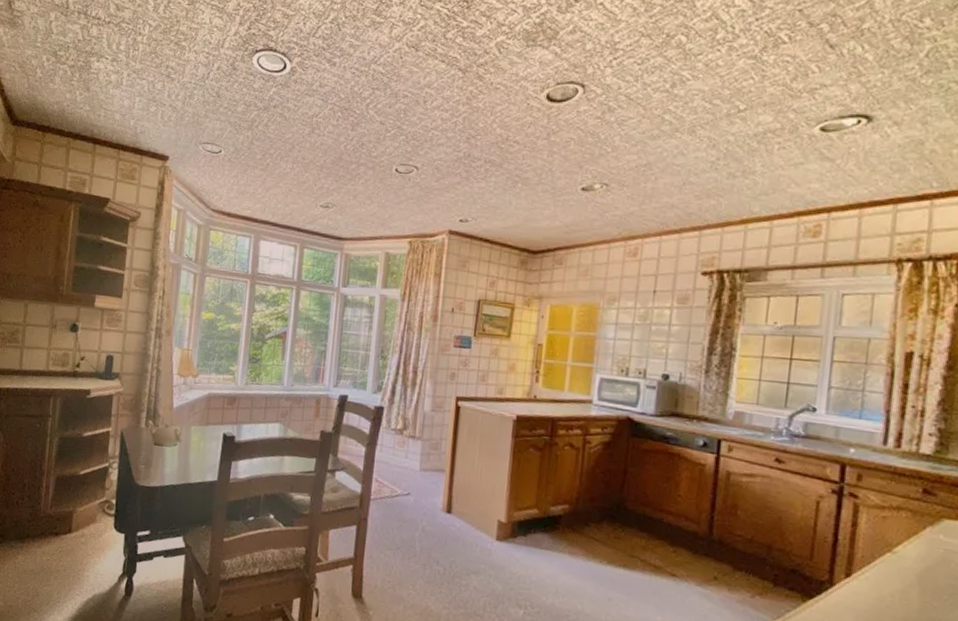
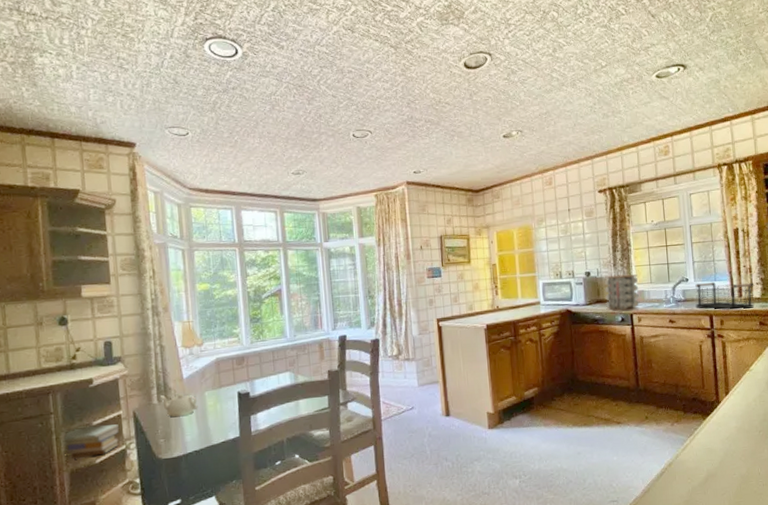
books: none [54,435,106,468] -> present [63,424,119,458]
spice rack: none [683,378,738,437] -> present [604,269,640,313]
dish rack: none [821,416,925,467] -> present [695,282,755,311]

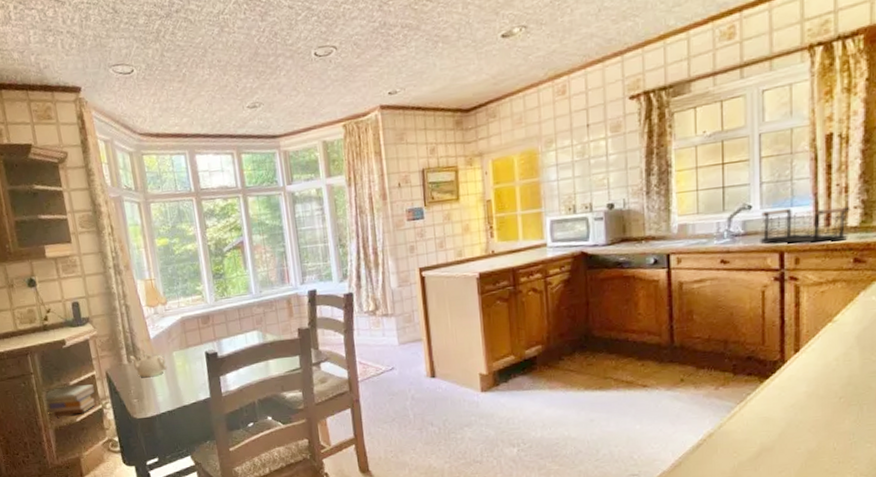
spice rack: present [604,269,640,313] -> none [632,197,680,253]

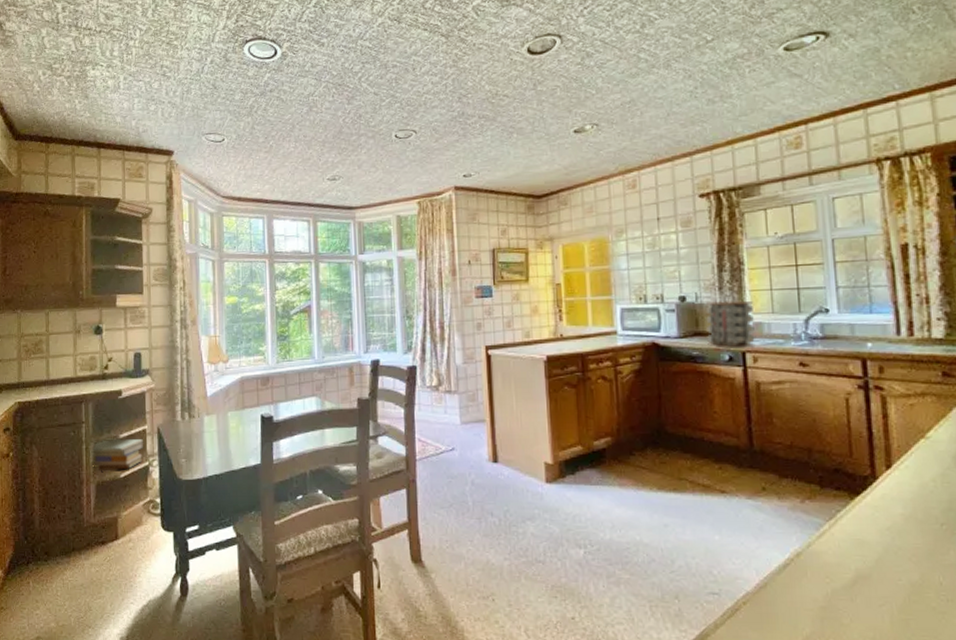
teapot: present [130,354,168,378] -> none [184,412,221,437]
spice rack: none [632,197,680,253] -> present [705,294,756,350]
dish rack: present [760,206,850,245] -> none [839,314,934,354]

